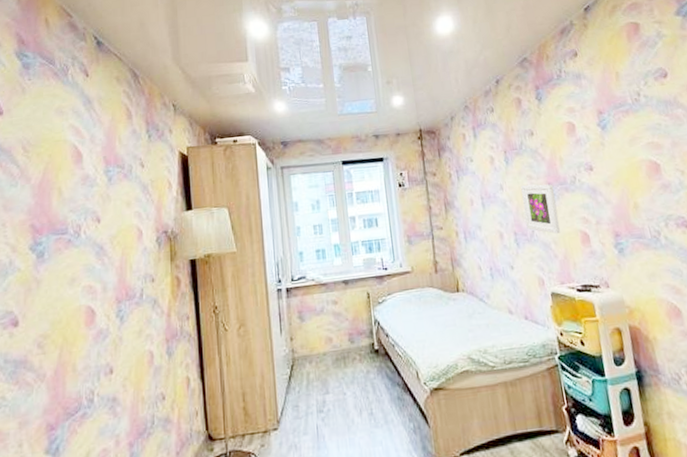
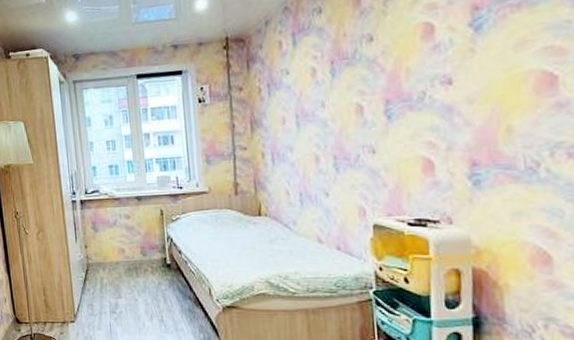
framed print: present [521,184,560,234] -> none [348,101,396,159]

